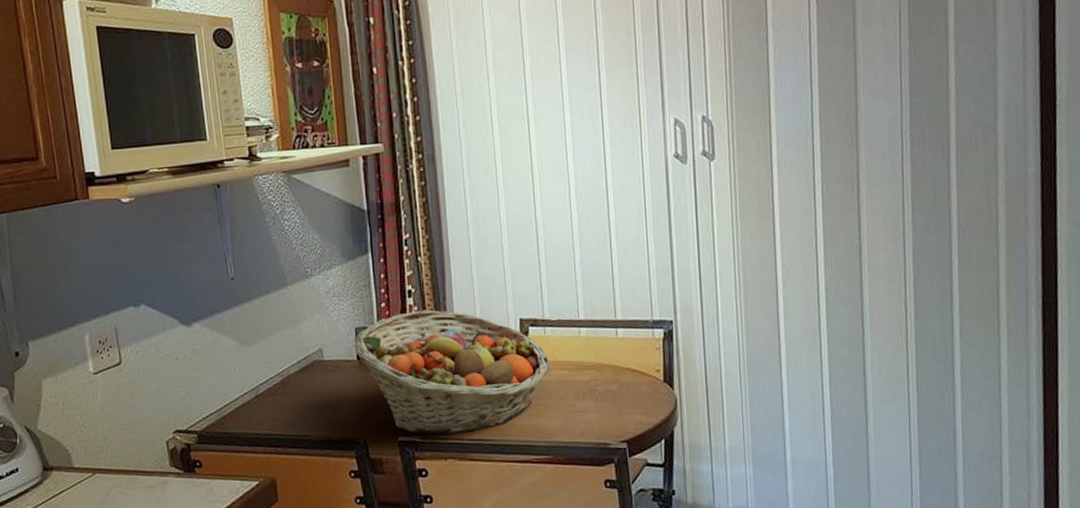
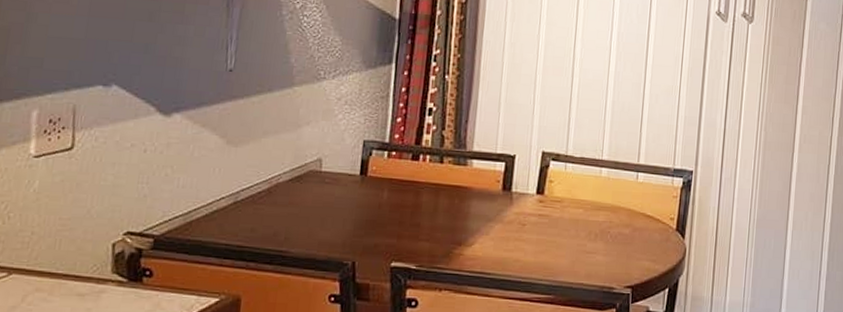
fruit basket: present [353,309,550,435] -> none [358,130,566,264]

